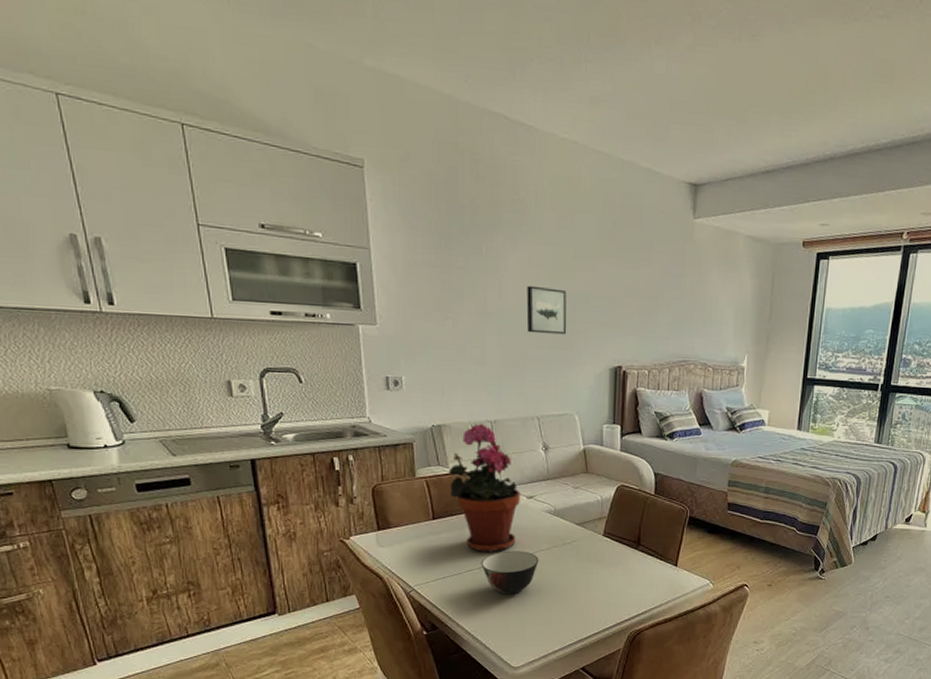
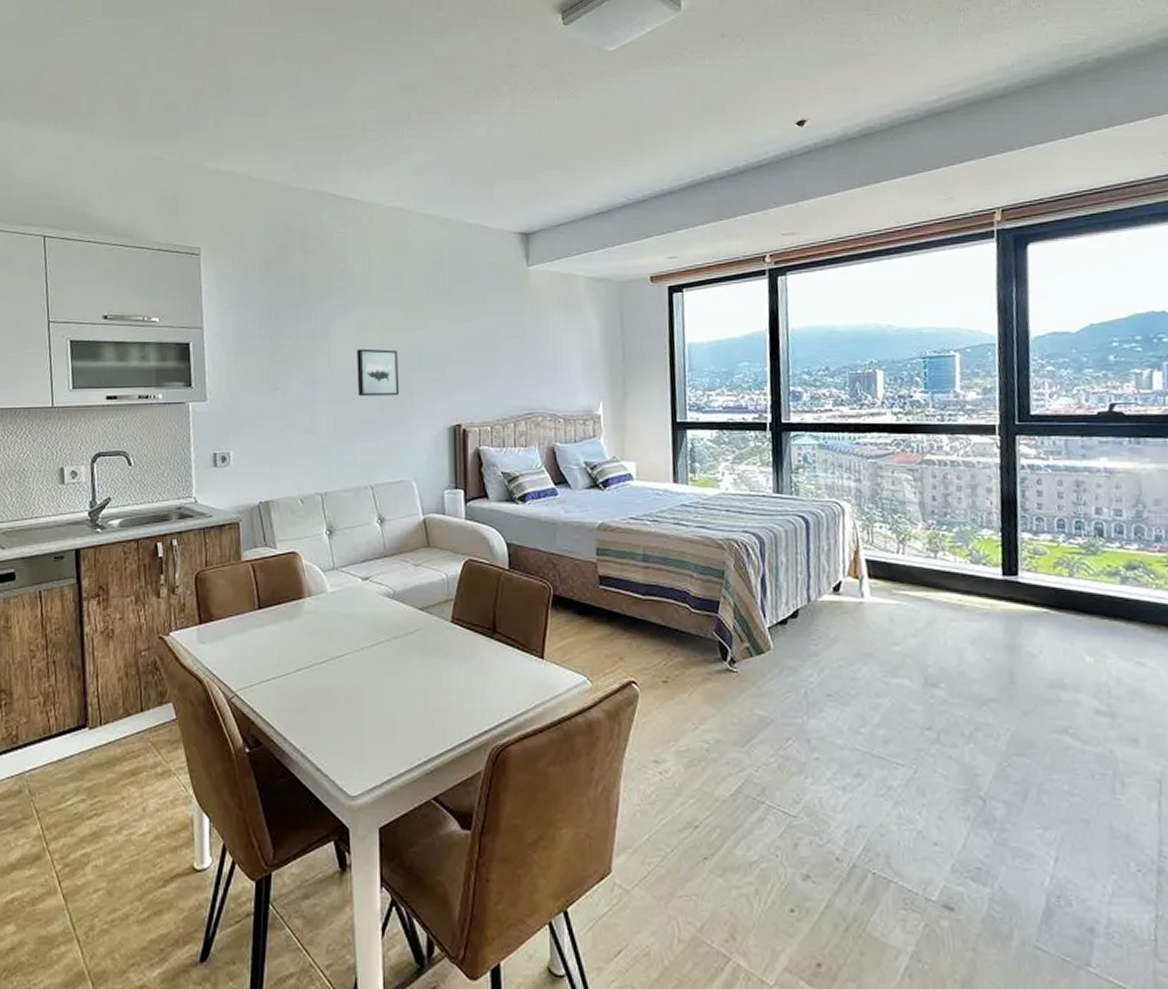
potted plant: present [448,423,520,553] -> none [276,496,354,647]
soup bowl: present [481,550,539,595] -> none [311,644,378,699]

